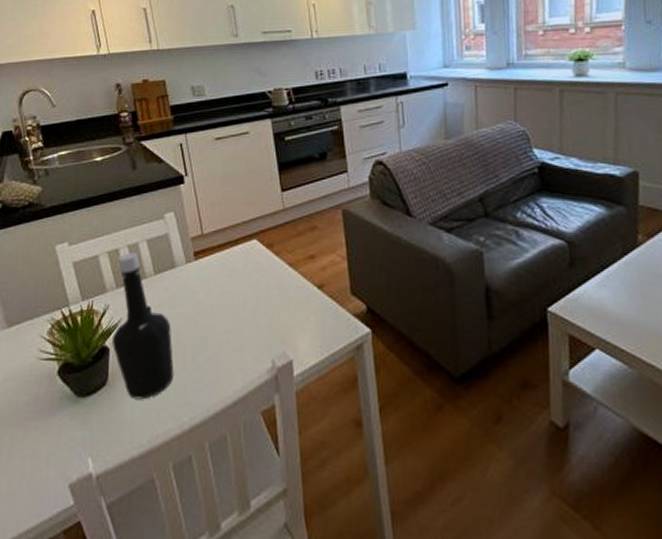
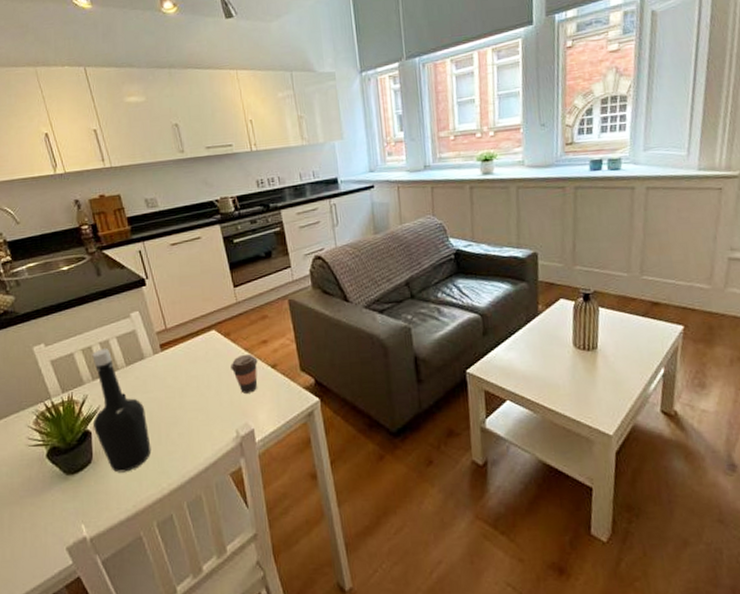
coffee cup: none [271,270,302,317] -> present [230,353,258,394]

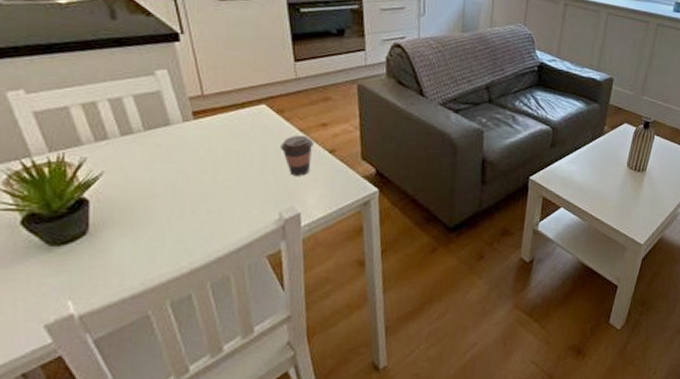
bottle: present [92,348,152,473] -> none [93,107,171,248]

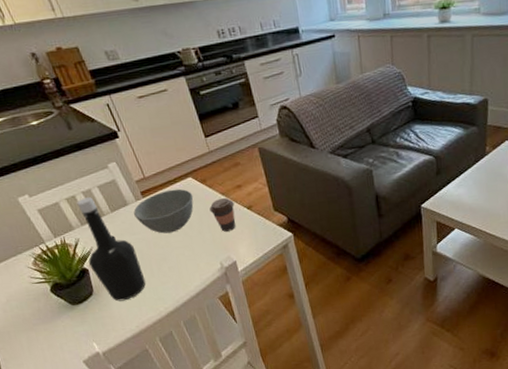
bottle: none [93,107,171,248] -> present [77,197,146,302]
bowl: none [175,115,263,168] -> present [133,189,194,234]

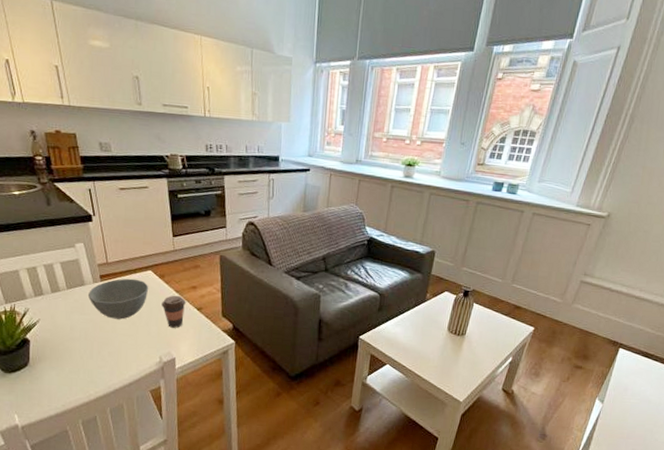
bottle: present [77,197,146,302] -> none [32,271,83,378]

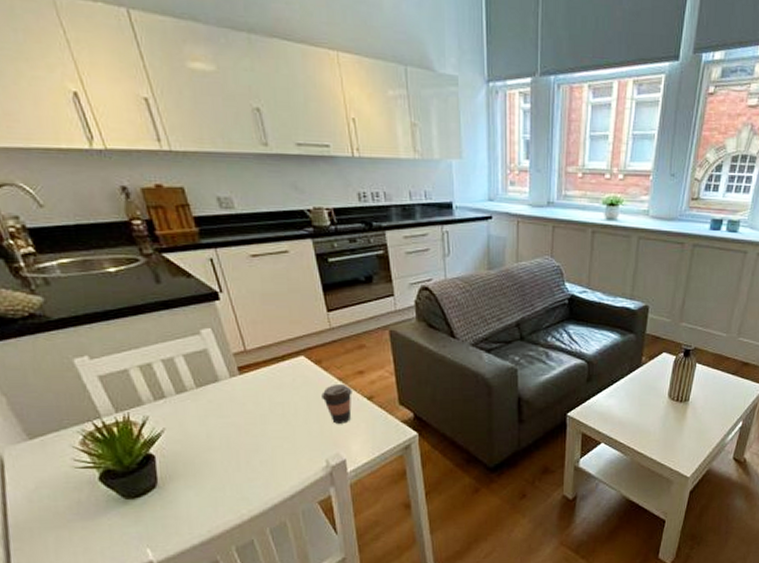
bowl: present [87,278,149,320] -> none [224,368,304,420]

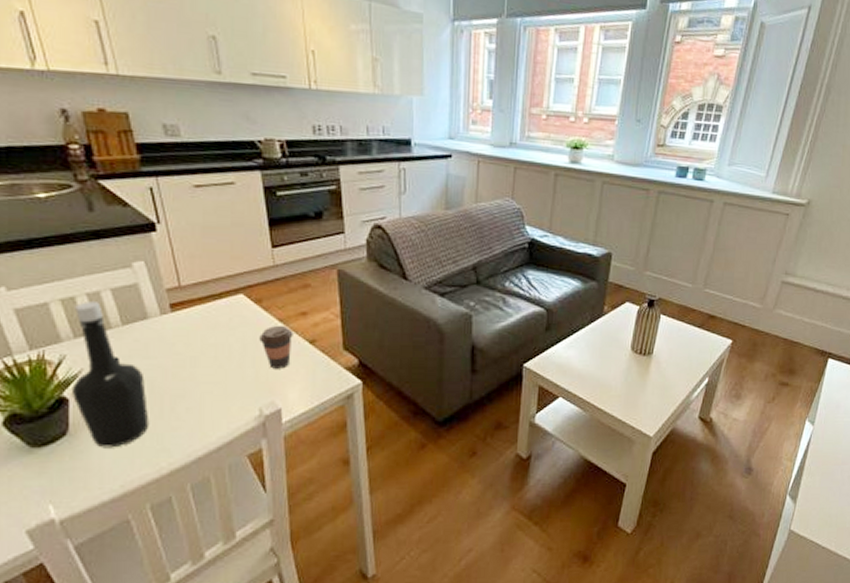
bottle: none [152,367,229,498] -> present [73,302,150,448]

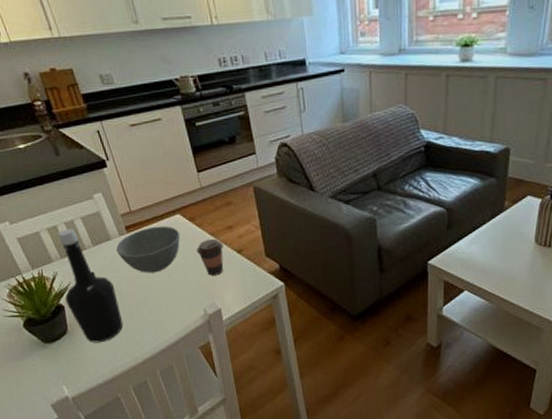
bowl: none [152,306,241,362] -> present [115,226,181,273]

